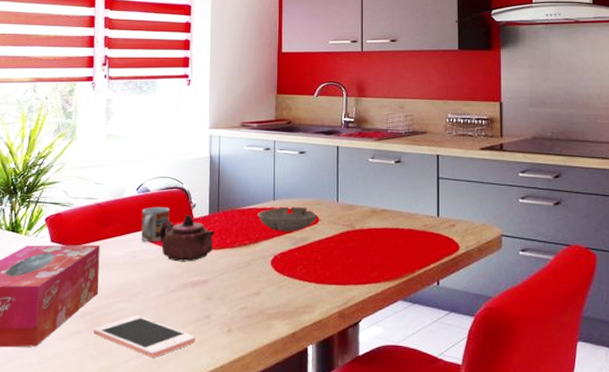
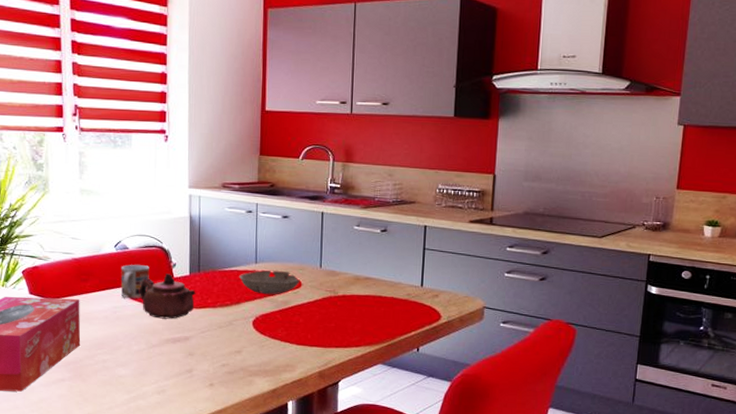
cell phone: present [93,315,196,358] -> none [77,367,179,406]

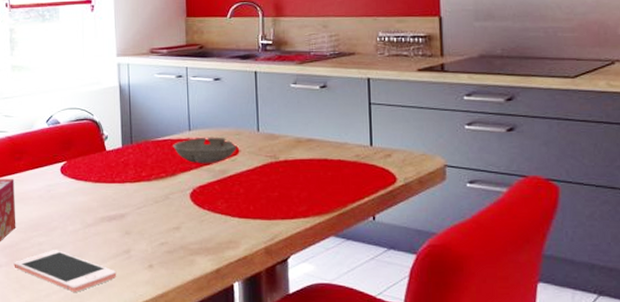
cell phone: none [77,367,179,406] -> present [14,250,117,292]
cup: present [121,264,150,298] -> none [53,140,82,175]
teapot: present [140,273,196,319] -> none [73,147,130,196]

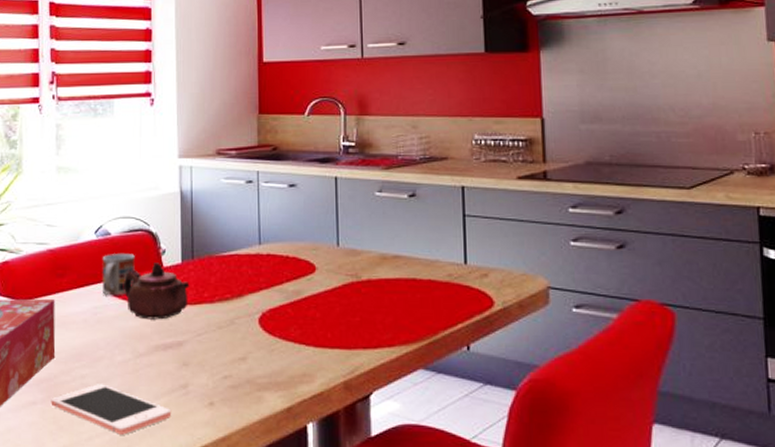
cup: none [53,140,82,175] -> present [102,254,135,295]
teapot: none [73,147,130,196] -> present [124,262,190,320]
bowl: present [173,137,236,164] -> none [240,252,313,284]

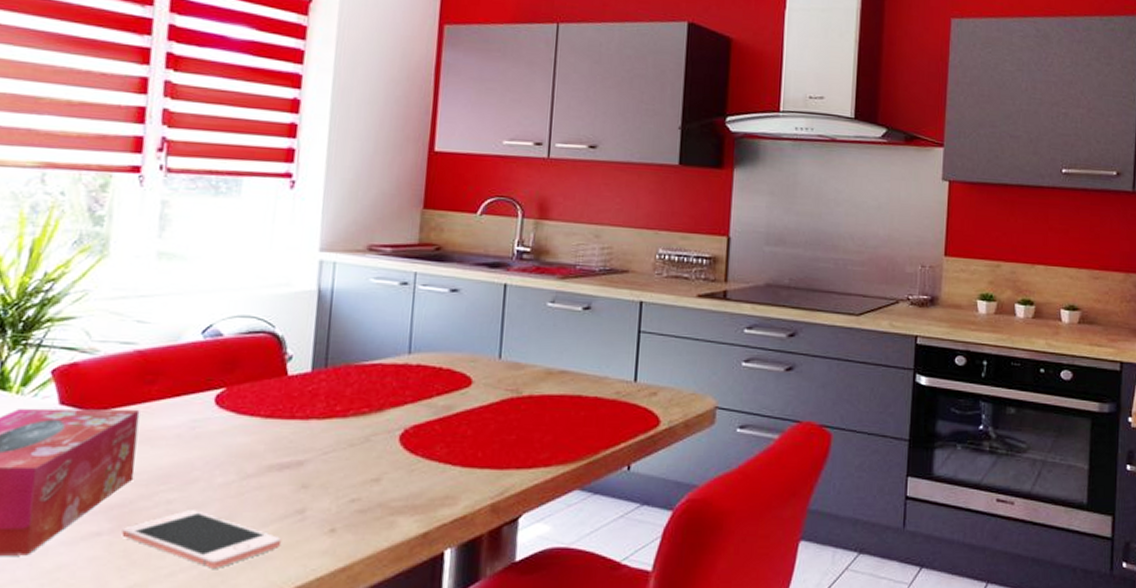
cup: present [102,254,135,295] -> none [206,358,253,407]
teapot: present [124,262,190,320] -> none [234,370,319,436]

